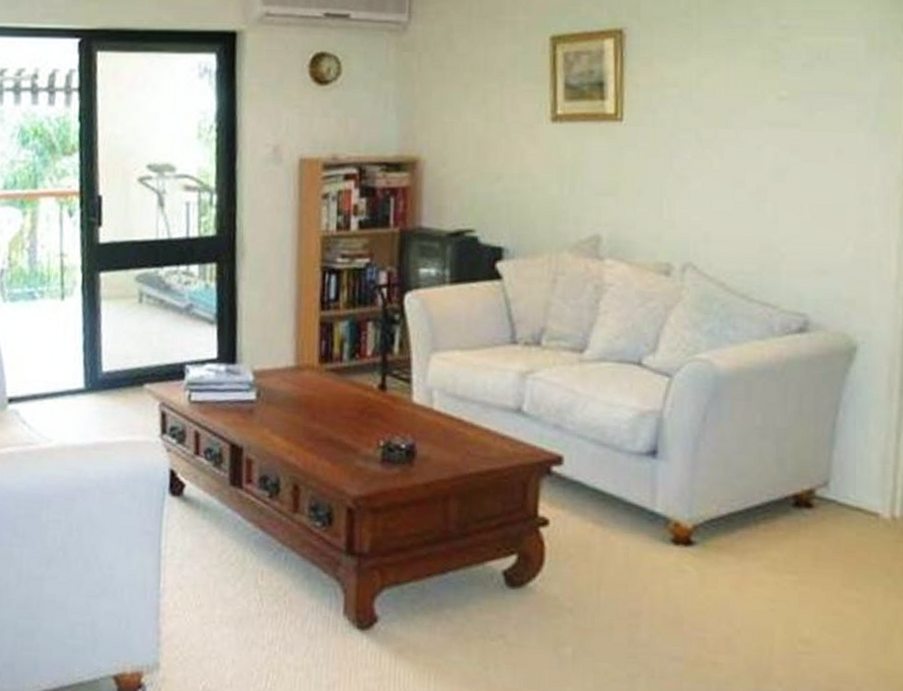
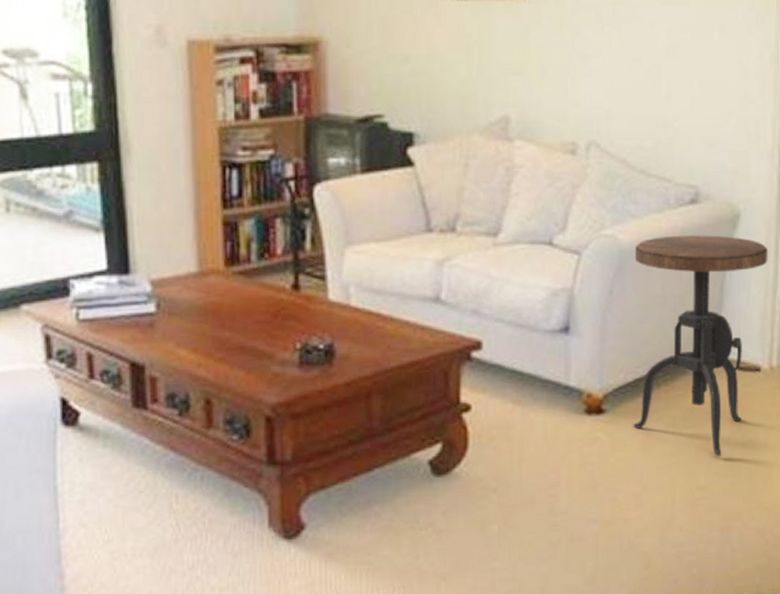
side table: none [725,364,891,610] -> present [633,235,768,457]

